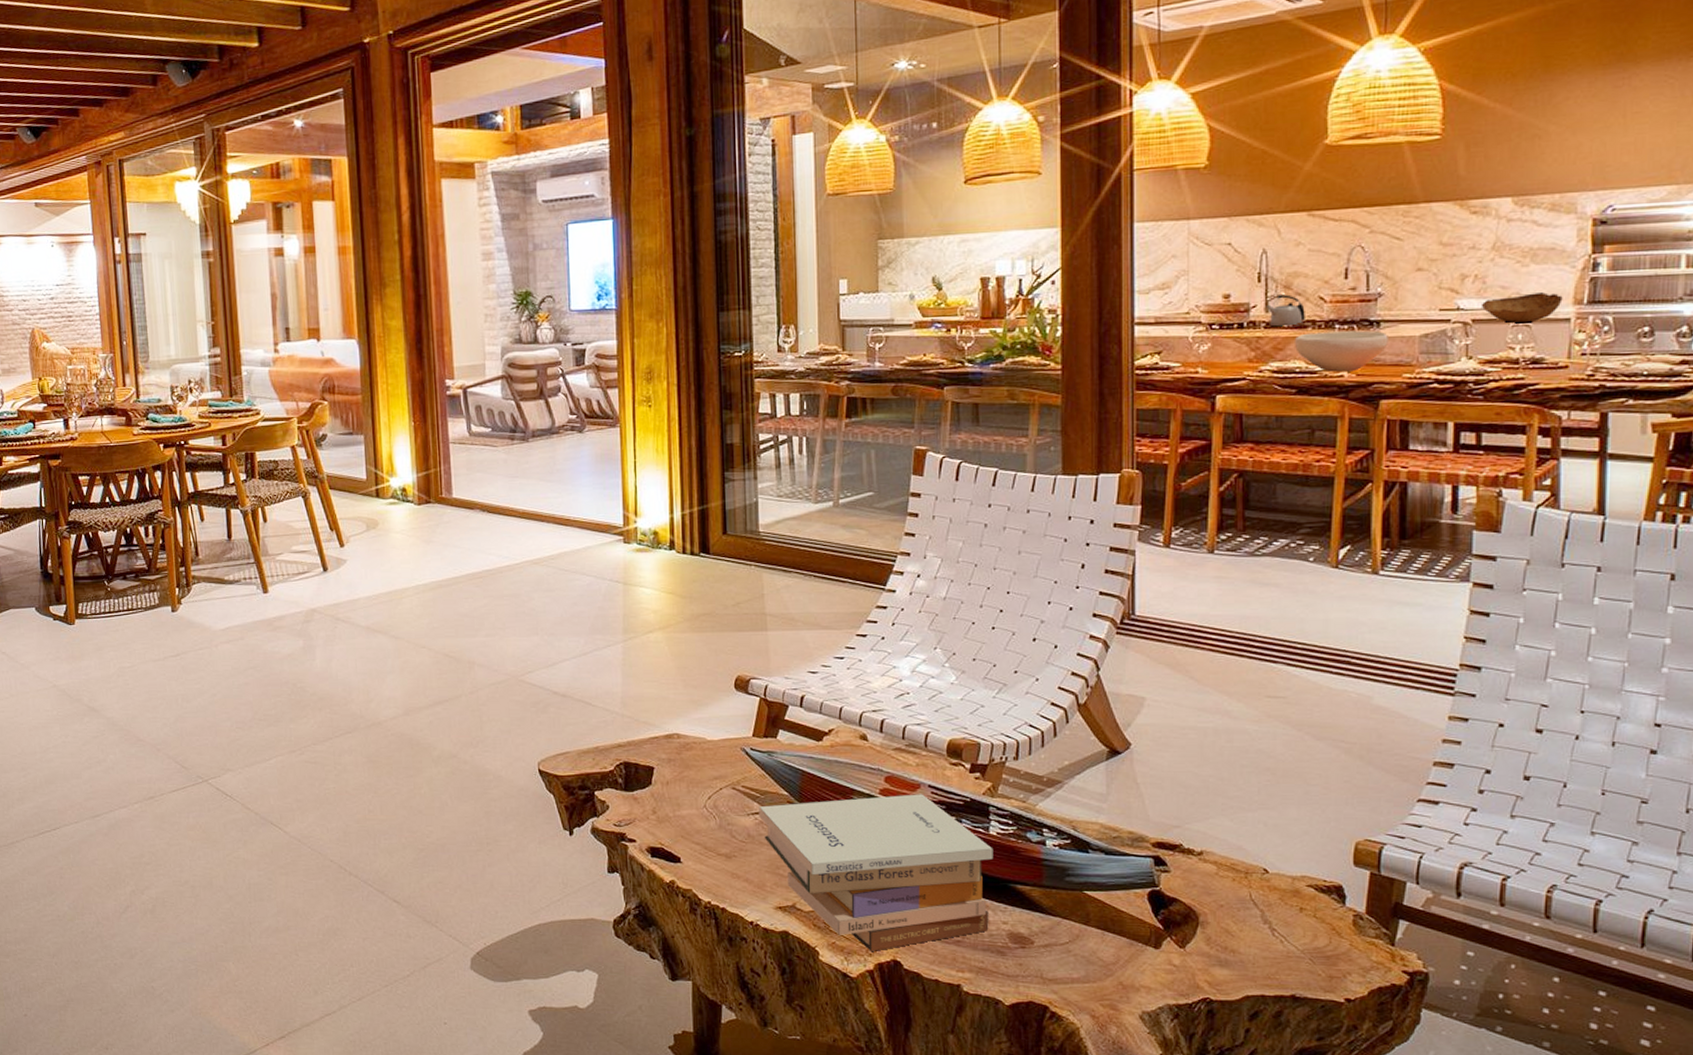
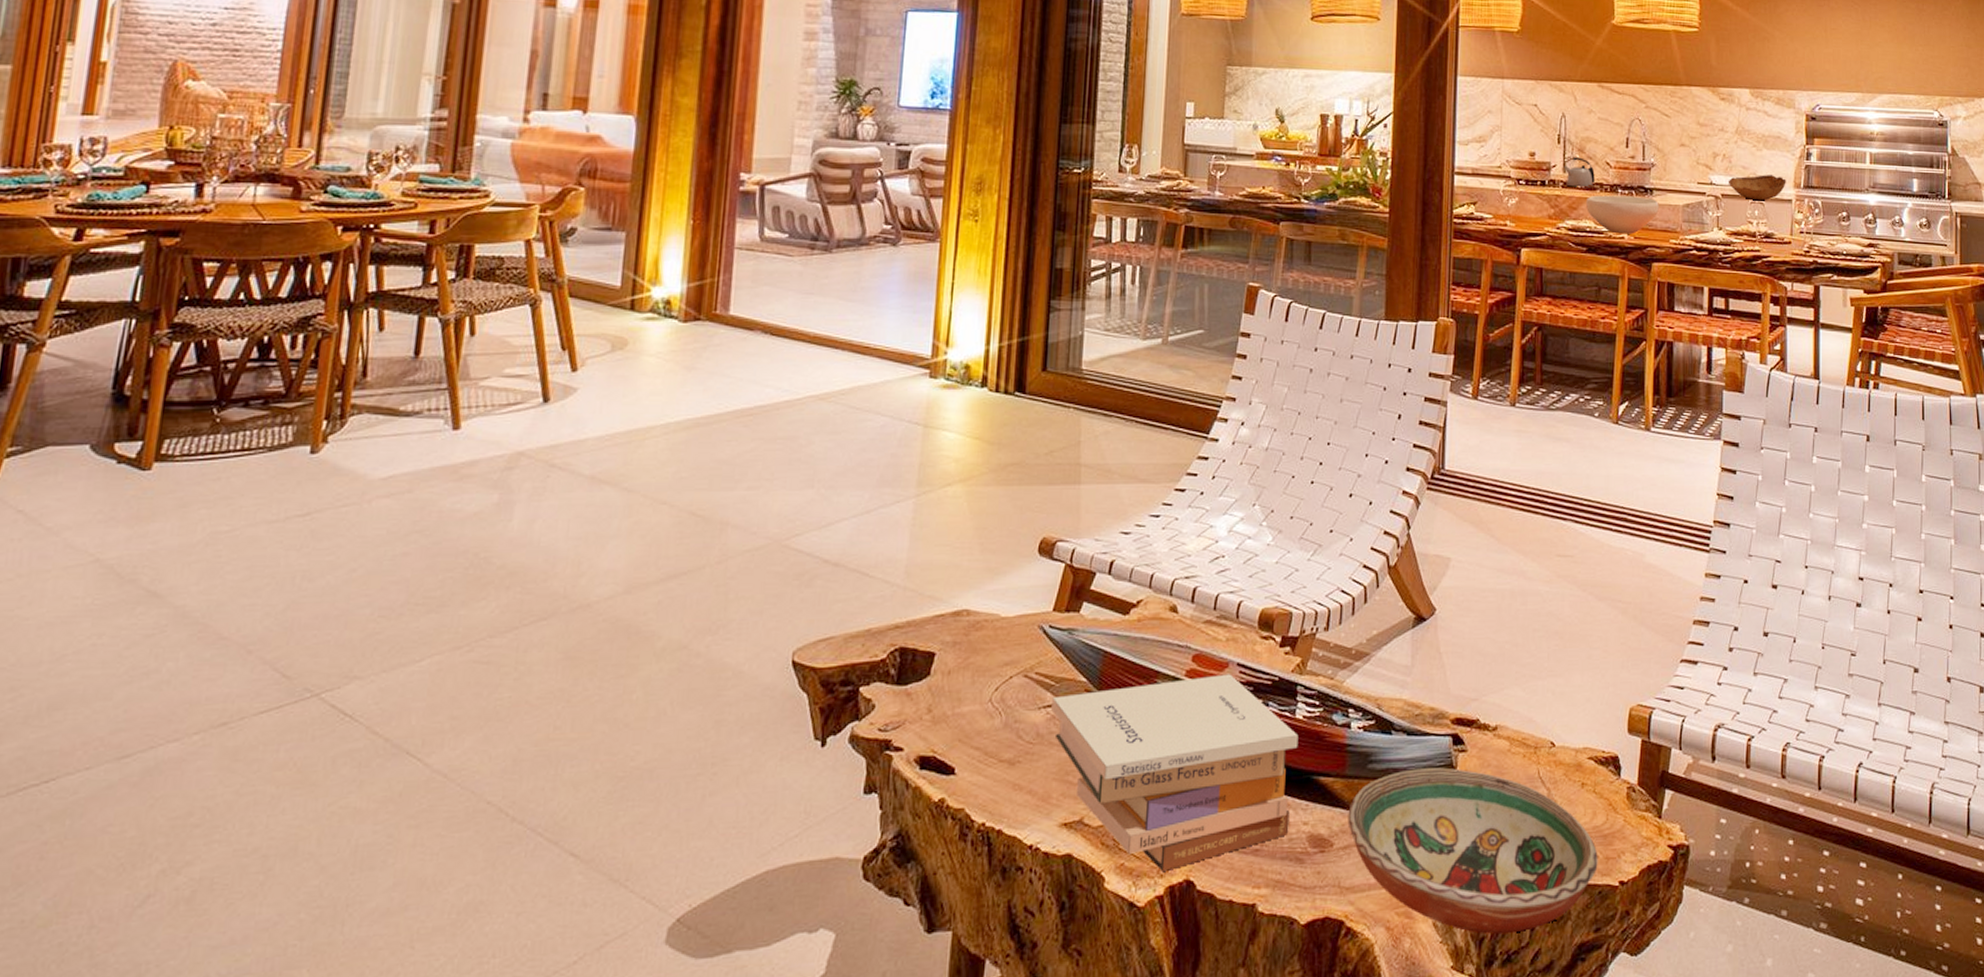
decorative bowl: none [1047,884,1320,1033] -> present [1347,767,1598,935]

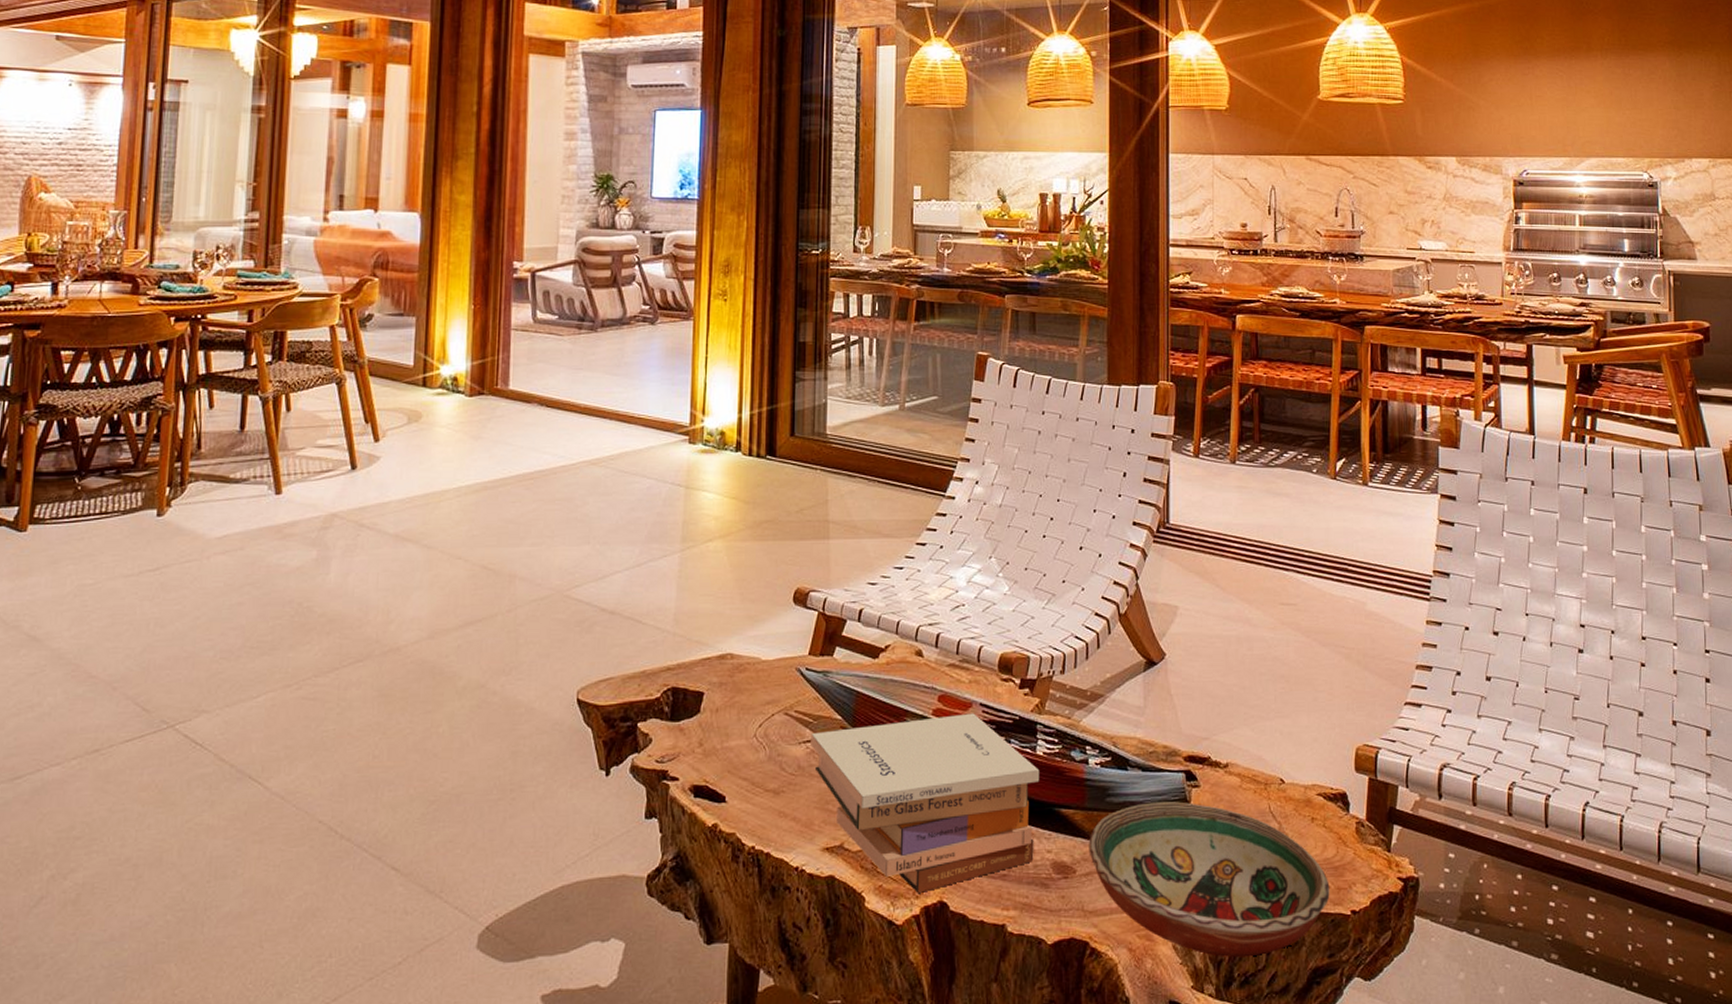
kettle: present [1563,157,1595,189] -> none [1275,227,1306,257]
bowl: present [1585,195,1659,234] -> none [1297,262,1370,299]
wooden bowl: present [1728,175,1786,201] -> none [1437,239,1496,265]

